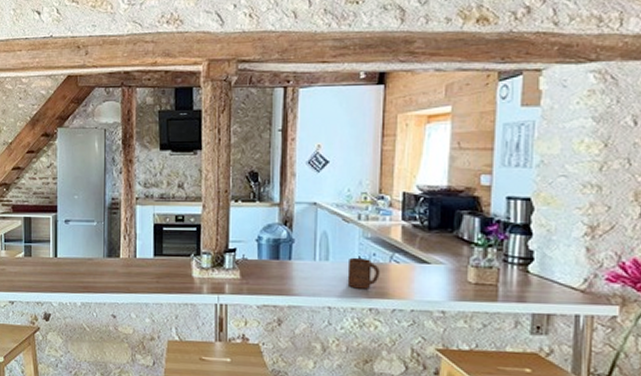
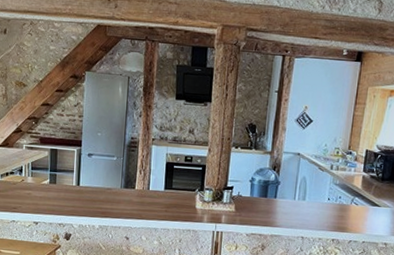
cup: present [347,257,380,289] -> none [317,198,343,224]

